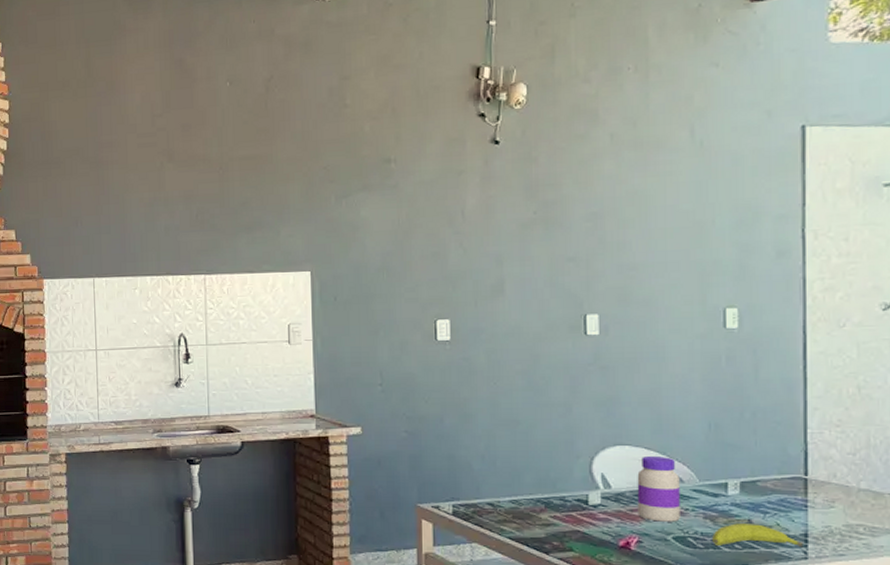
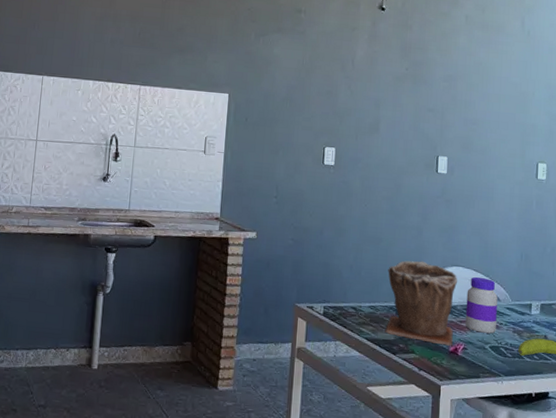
plant pot: none [530,443,624,540] -> present [384,260,458,346]

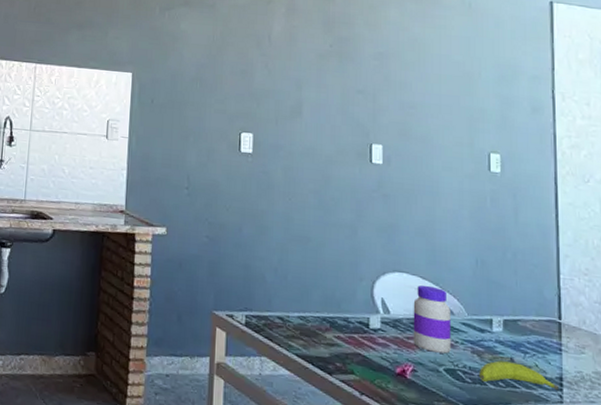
plant pot: present [384,260,458,346] -> none [317,264,402,367]

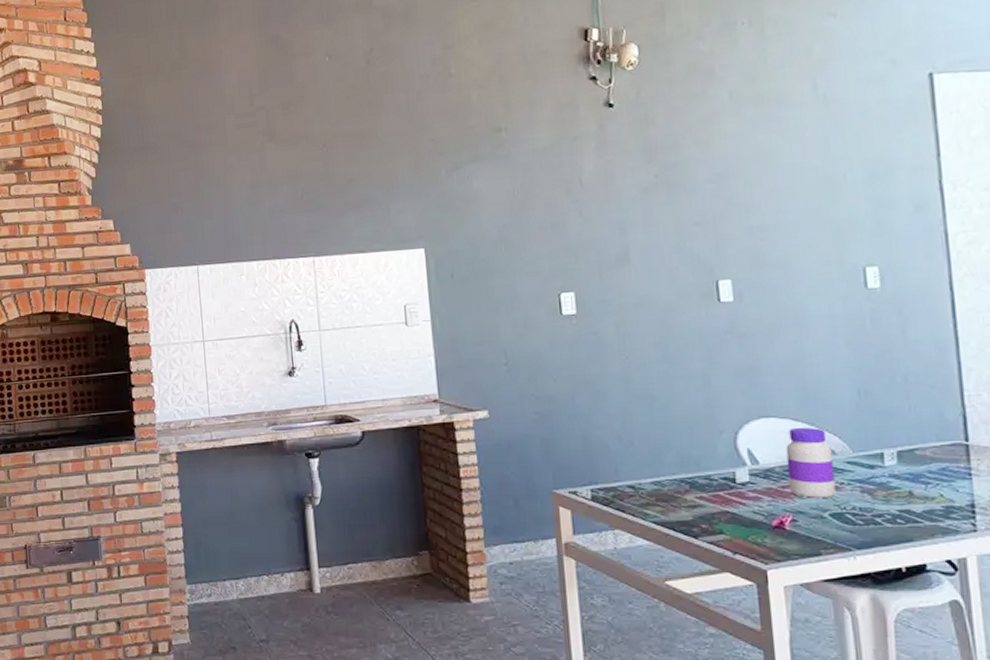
fruit: present [479,360,559,391] -> none [872,496,971,521]

